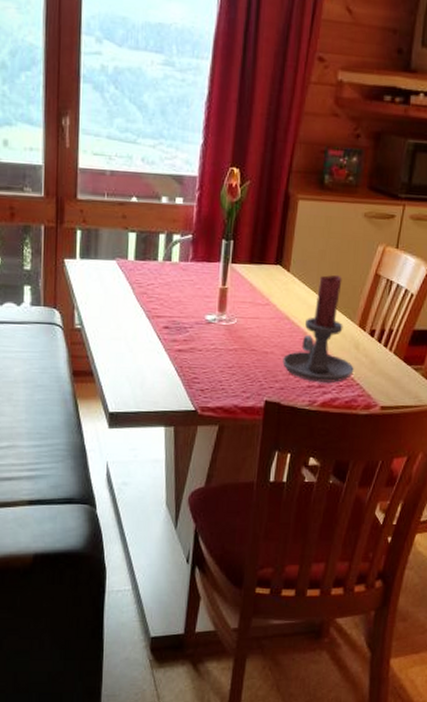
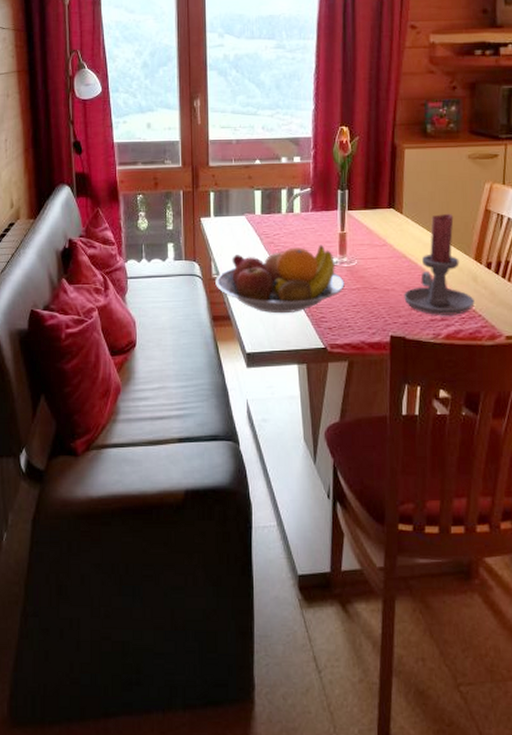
fruit bowl: none [78,299,222,372] -> present [215,244,345,314]

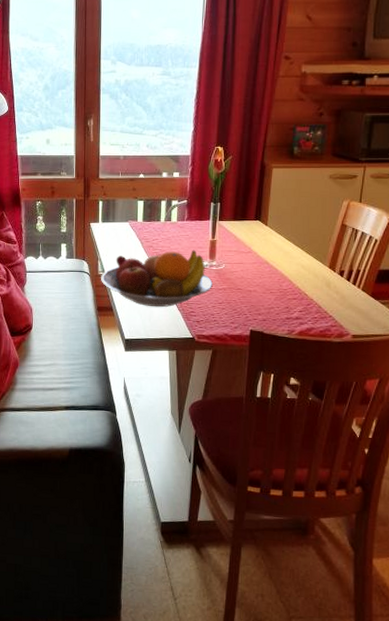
candle holder: present [404,213,475,316] -> none [264,226,326,316]

